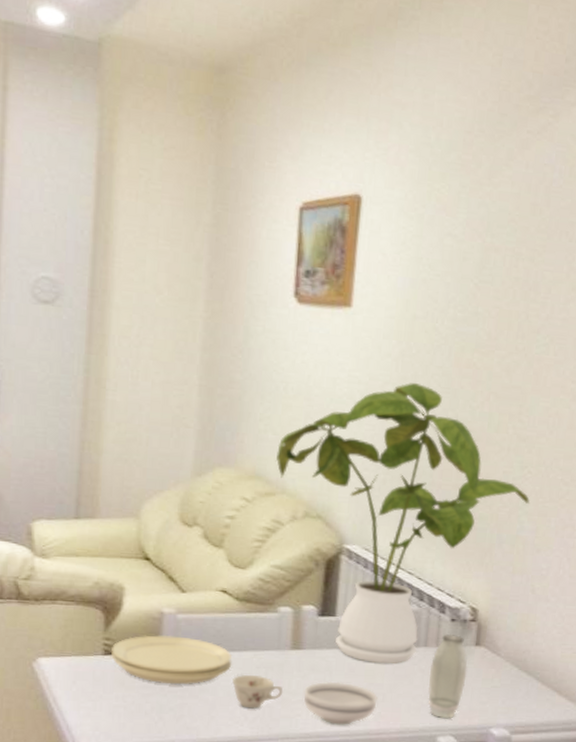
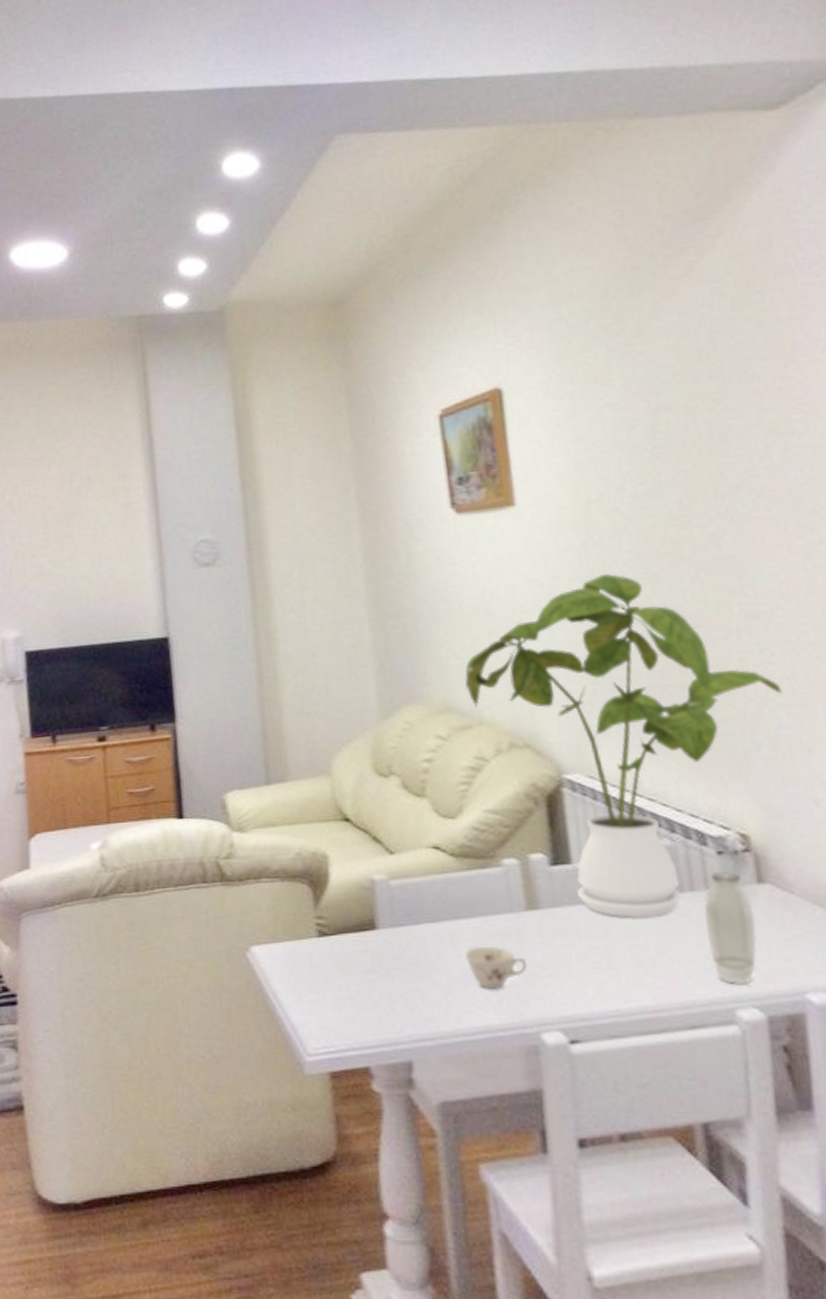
plate: present [111,635,233,684] -> none [325,907,462,966]
bowl: present [303,681,378,725] -> none [552,946,647,1003]

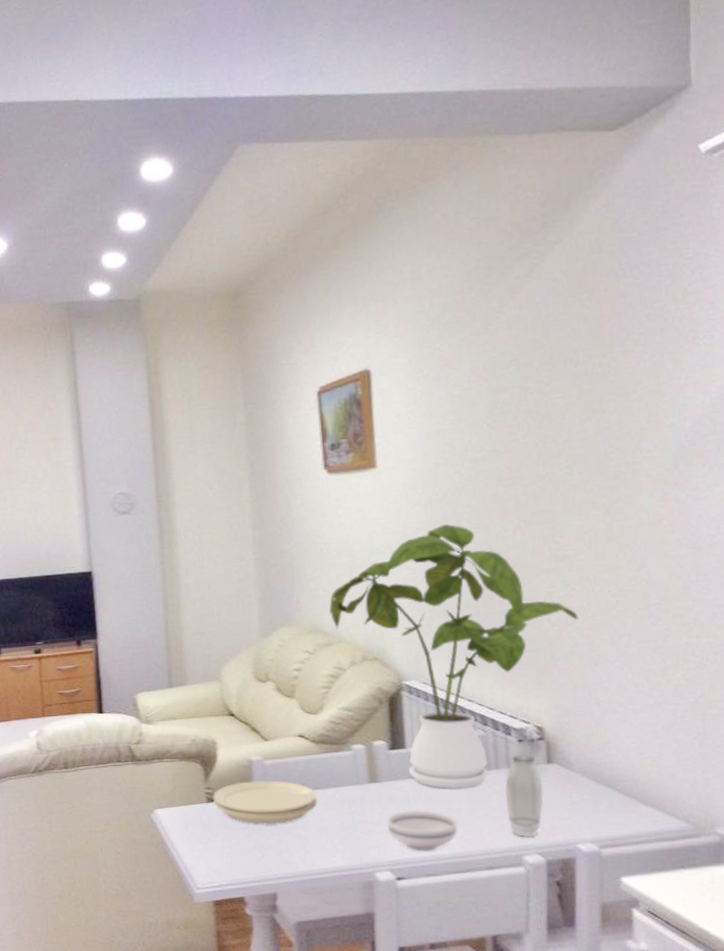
plate: none [325,907,462,966] -> present [213,780,318,824]
teacup: present [465,947,528,989] -> none [320,810,368,841]
bowl: none [552,946,647,1003] -> present [386,809,458,851]

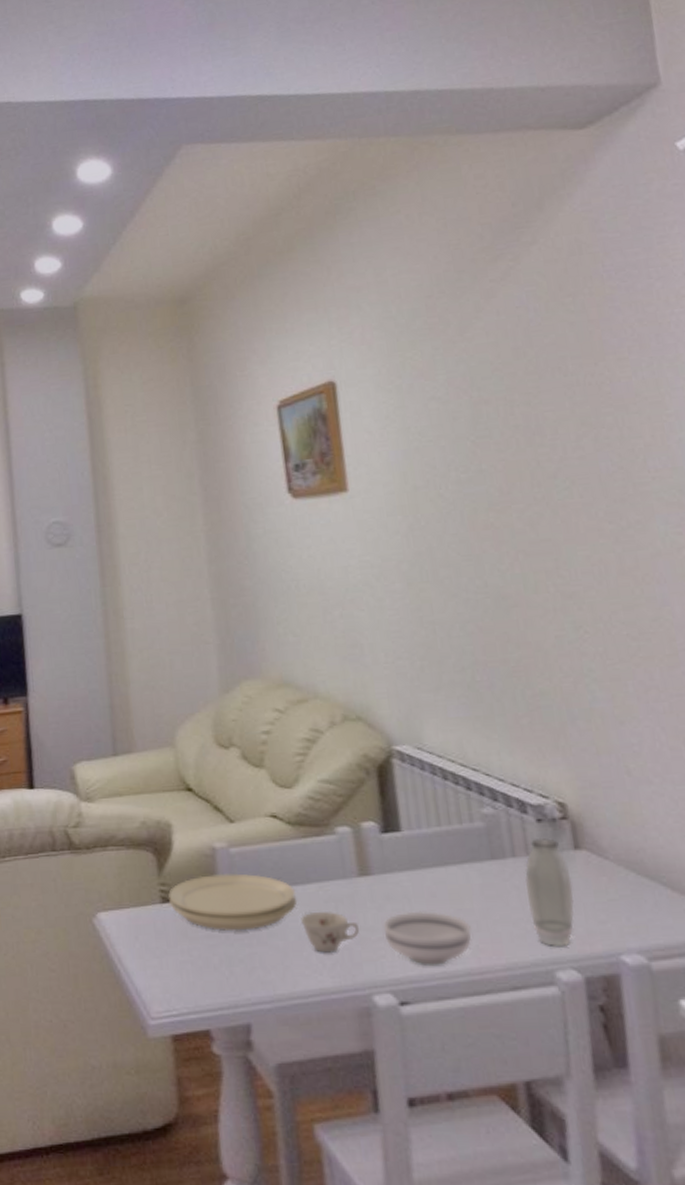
teacup: none [320,810,368,841] -> present [301,912,360,953]
house plant: present [329,523,578,790] -> none [300,555,595,884]

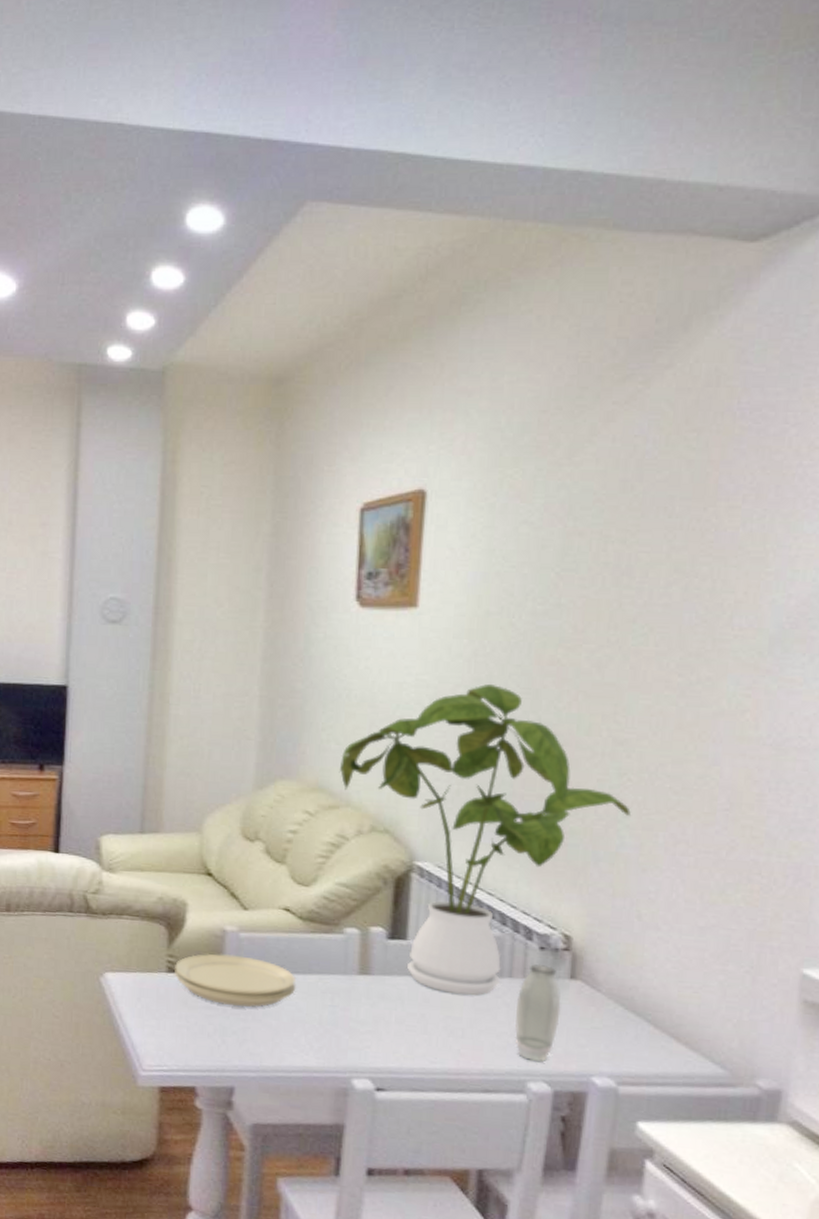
house plant: none [300,555,595,884] -> present [339,683,631,995]
teacup: present [301,912,360,953] -> none [297,1000,351,1037]
bowl: present [383,910,472,966] -> none [373,1011,456,1062]

